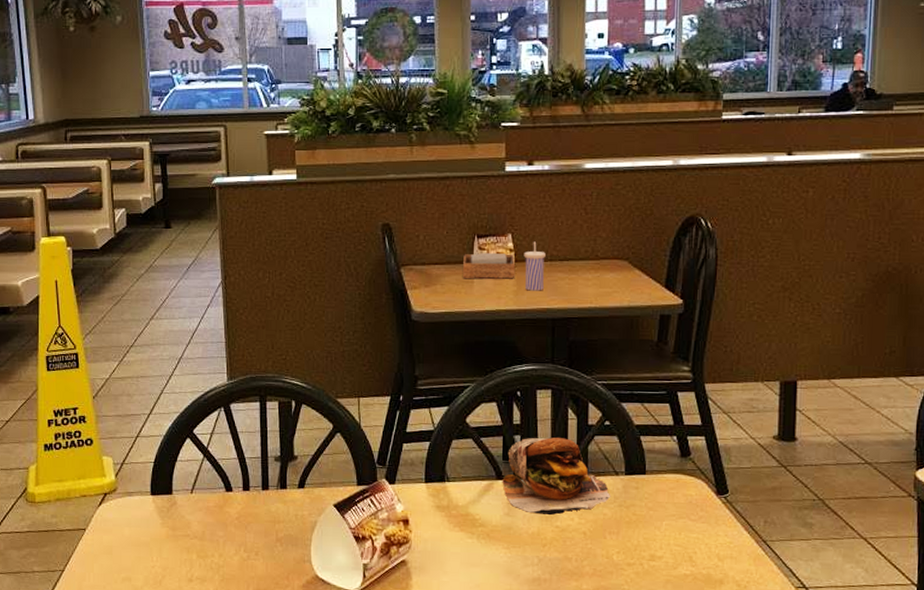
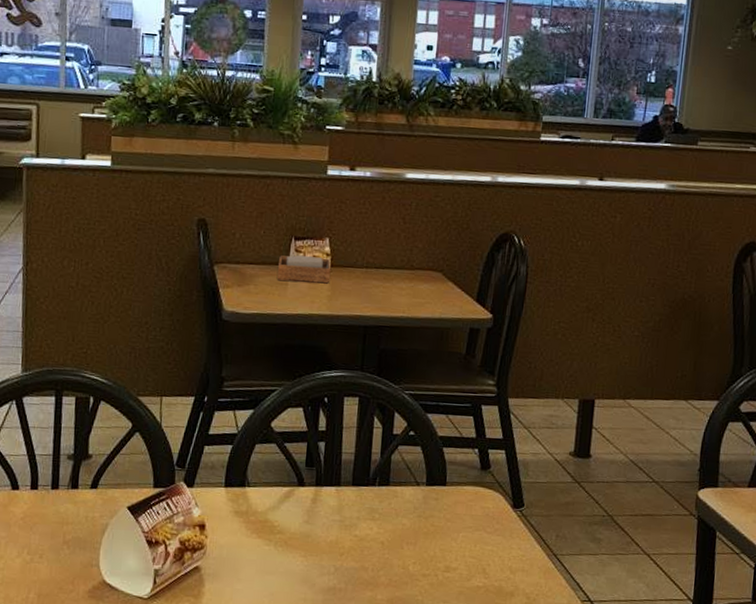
burger: present [502,437,611,516] -> none [303,445,411,525]
beverage cup: present [524,241,546,291] -> none [339,247,362,298]

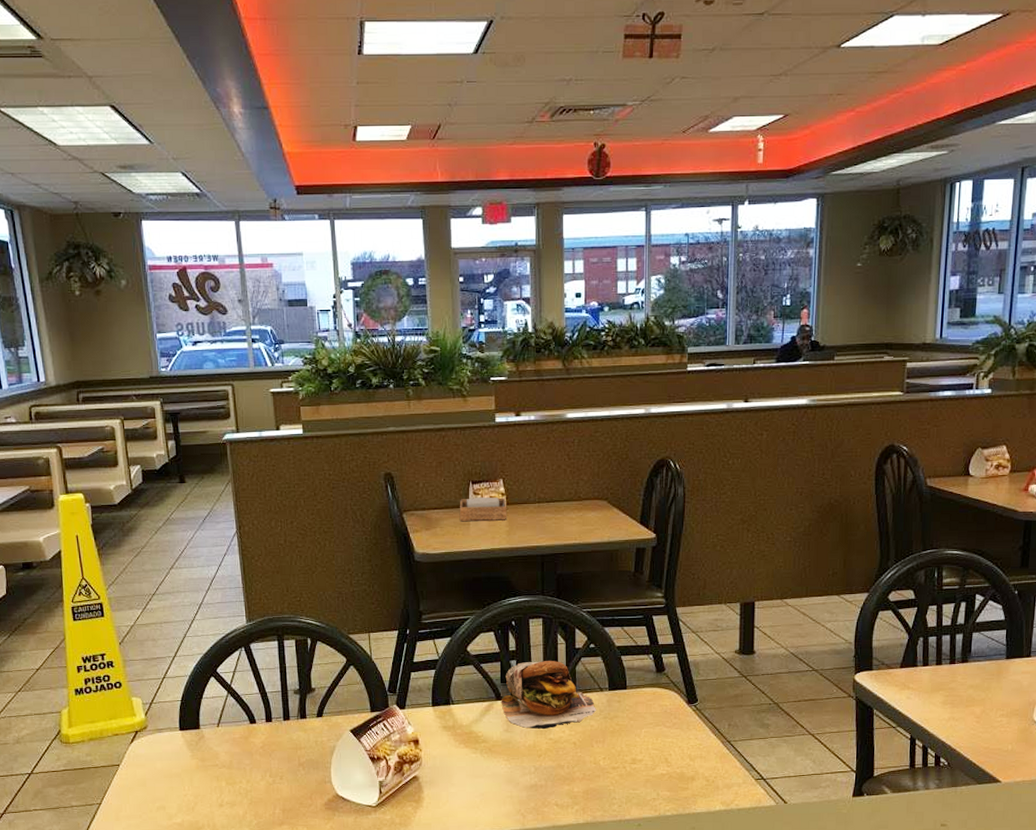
burger: none [303,445,411,525] -> present [501,661,597,730]

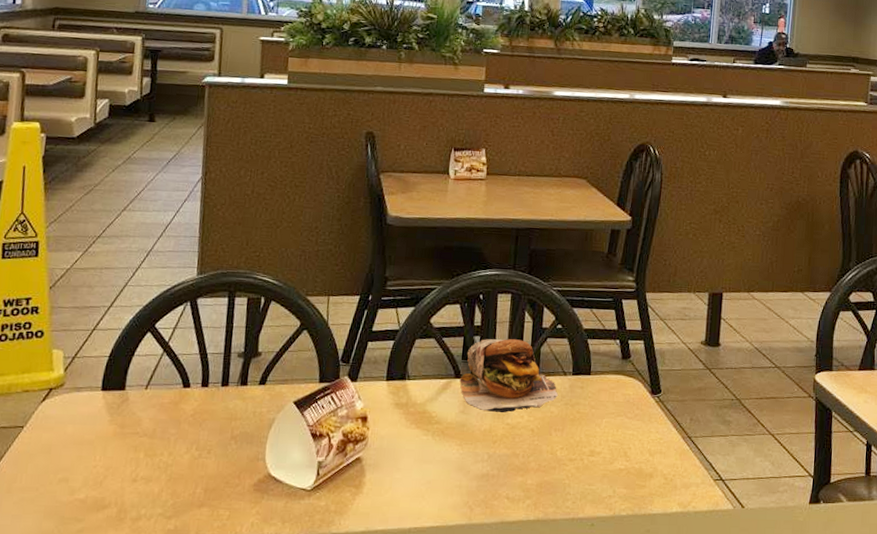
napkin holder: present [459,497,507,522] -> none [437,164,487,190]

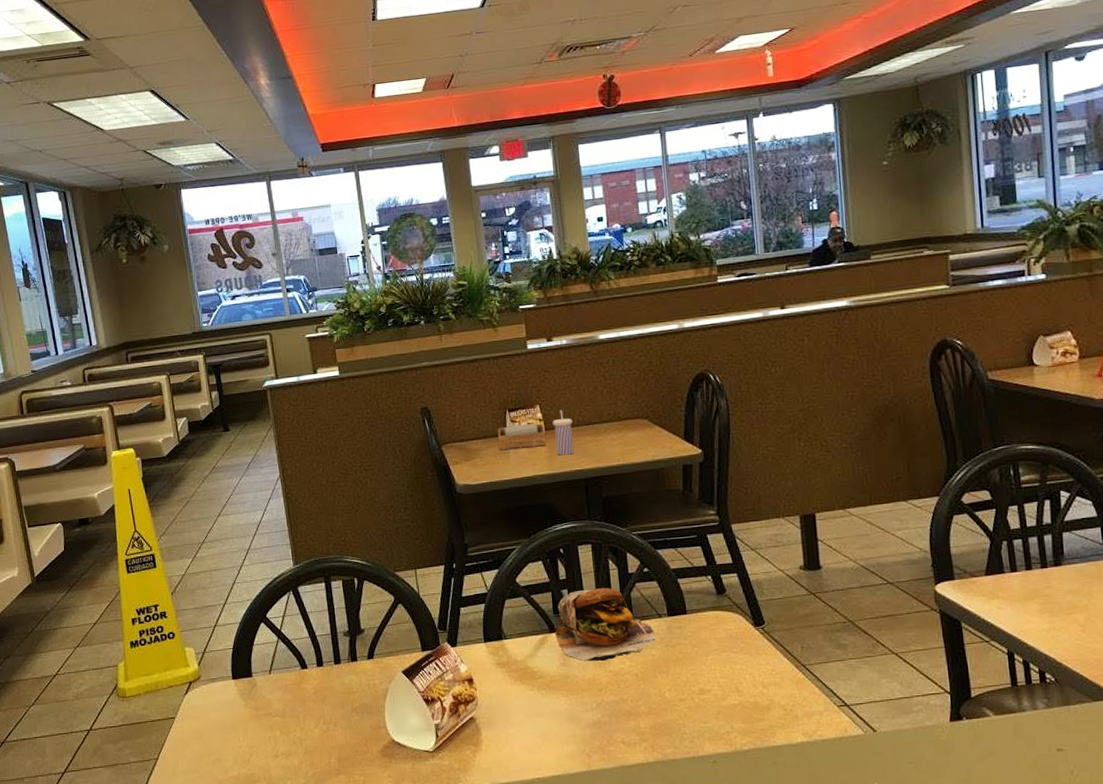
napkin holder: none [437,164,487,190] -> present [497,423,547,450]
beverage cup: none [494,157,515,203] -> present [552,410,574,456]

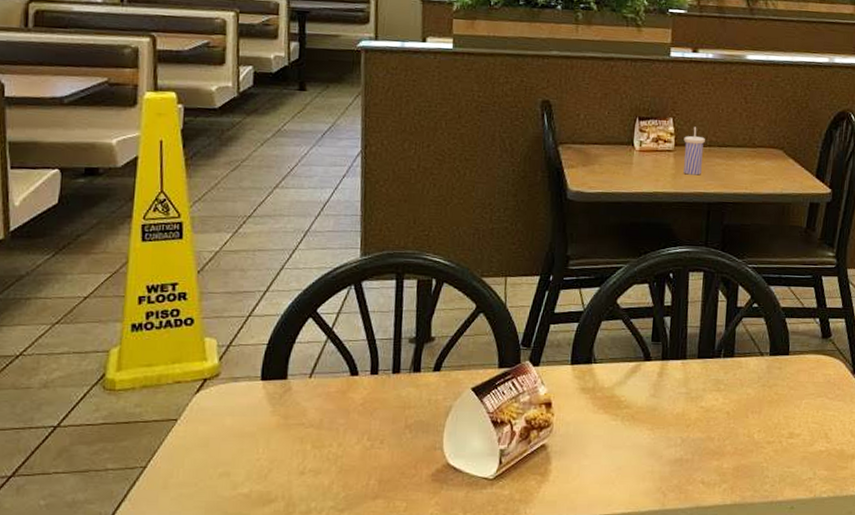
napkin holder: present [497,423,547,450] -> none [621,135,675,163]
burger: present [555,588,657,662] -> none [649,319,755,396]

